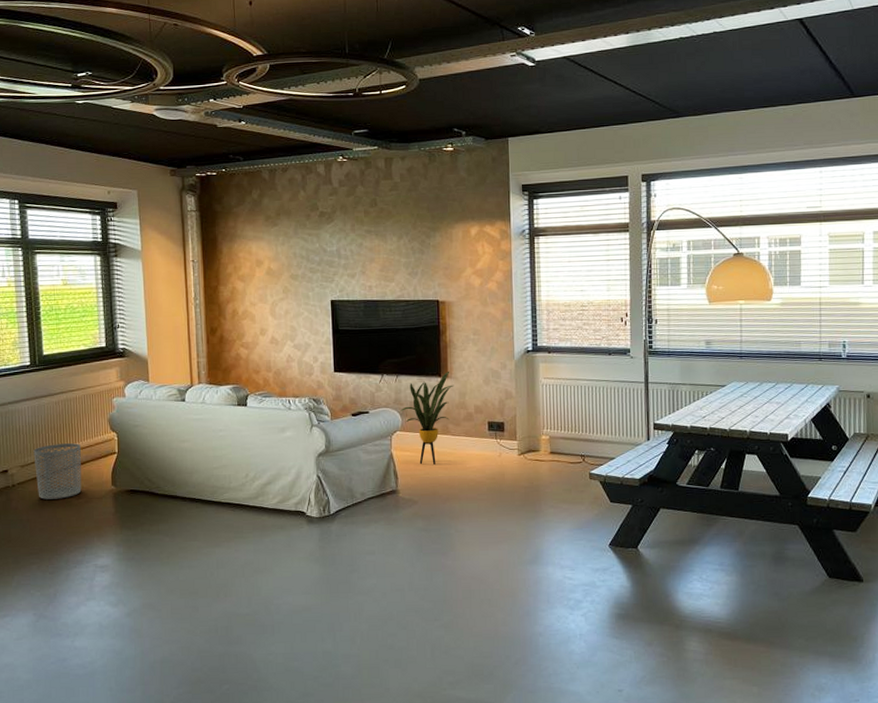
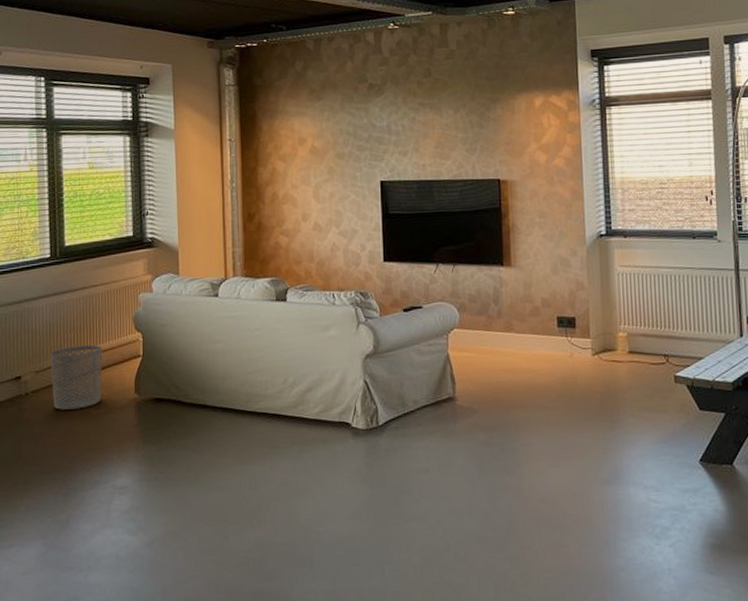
house plant: present [399,372,454,465] -> none [456,260,518,367]

